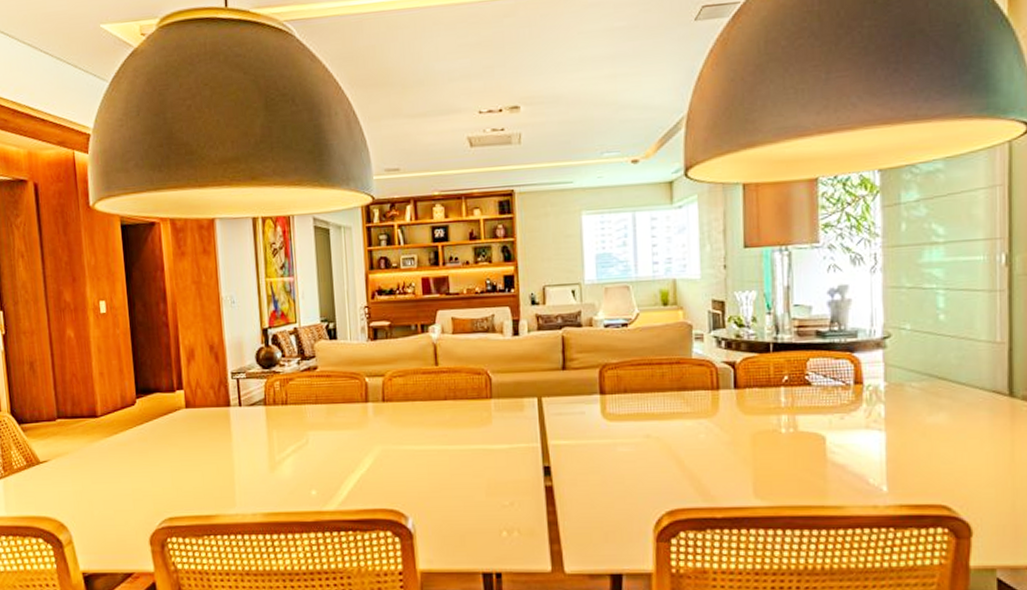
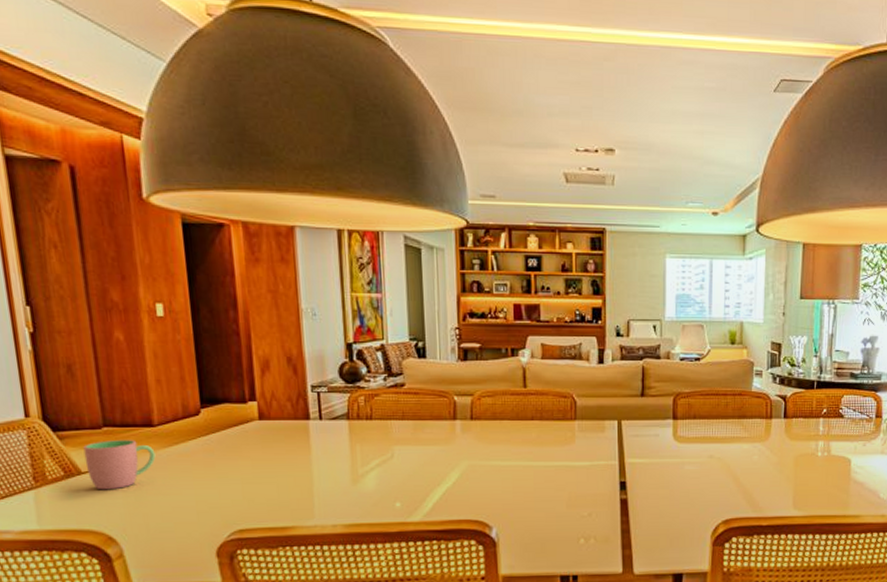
cup: none [41,431,99,479] -> present [83,440,156,490]

